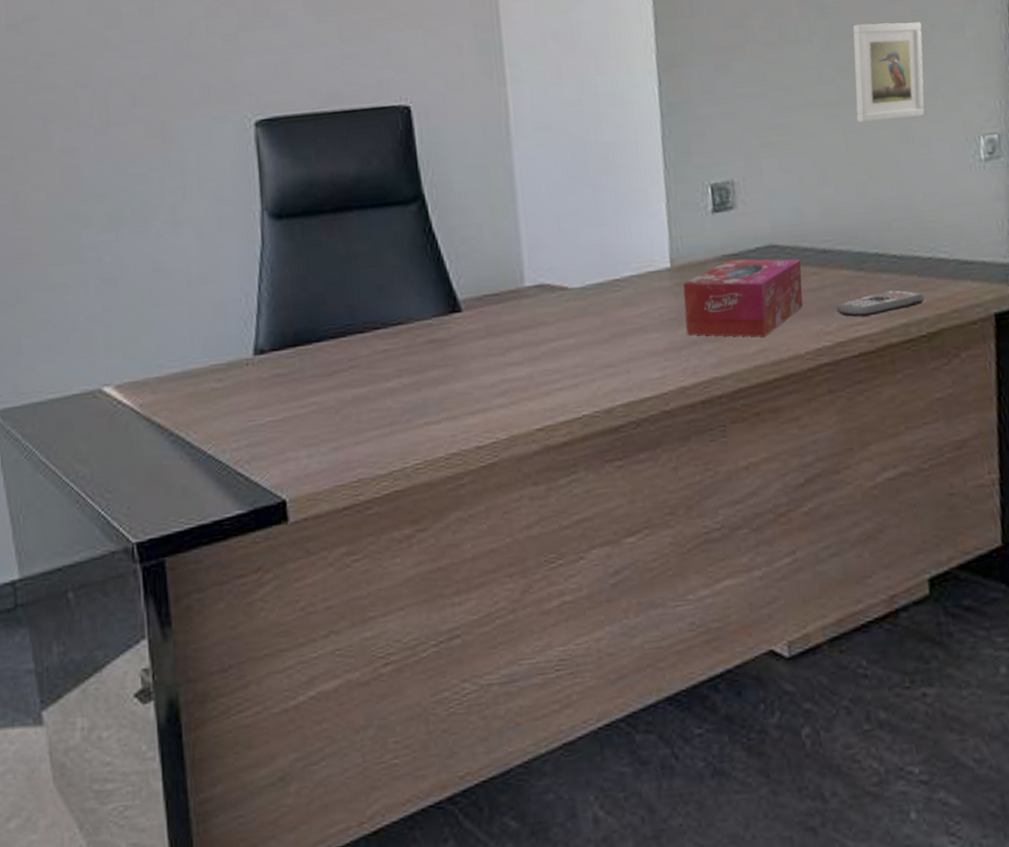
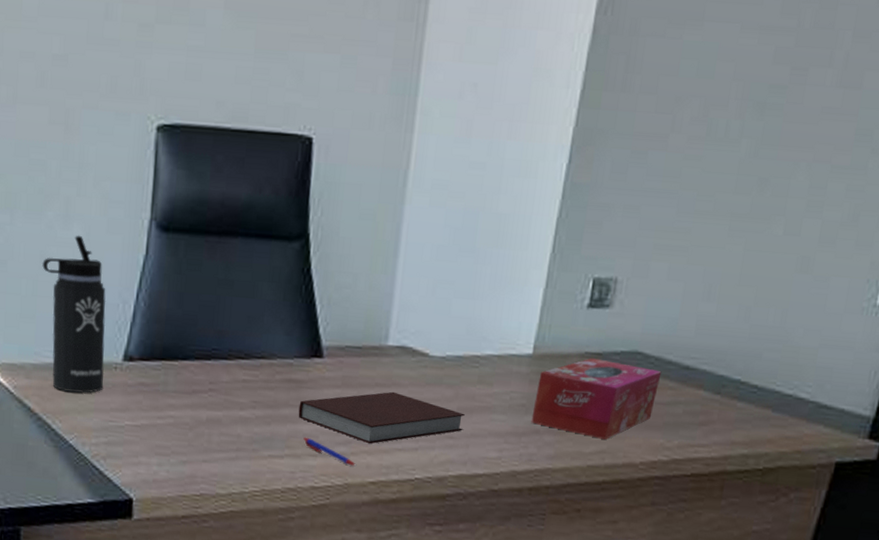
thermos bottle: none [155,238,237,399] -> present [42,235,106,393]
notebook: none [446,331,620,390] -> present [298,391,466,444]
pen: none [458,395,519,417] -> present [303,437,357,467]
remote control: present [836,290,925,318] -> none [682,419,772,441]
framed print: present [852,22,925,123] -> none [761,133,862,248]

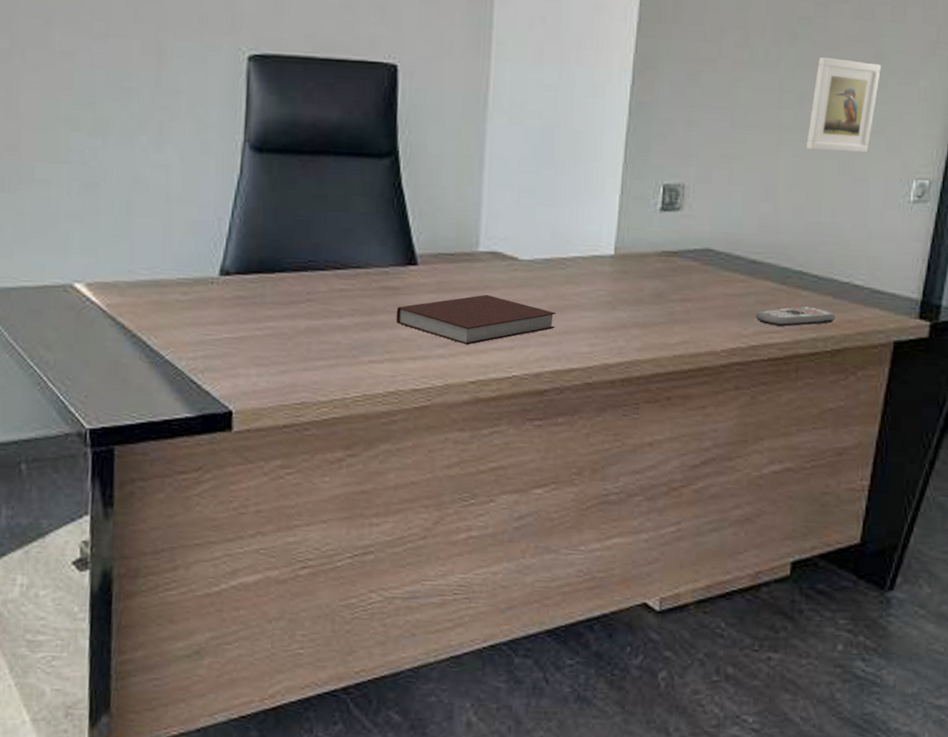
thermos bottle: present [42,235,106,393] -> none [136,157,201,308]
pen: present [303,437,357,467] -> none [402,341,456,367]
tissue box: present [531,358,662,440] -> none [618,256,732,330]
remote control: none [682,419,772,441] -> present [756,306,835,327]
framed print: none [761,133,862,248] -> present [806,57,881,153]

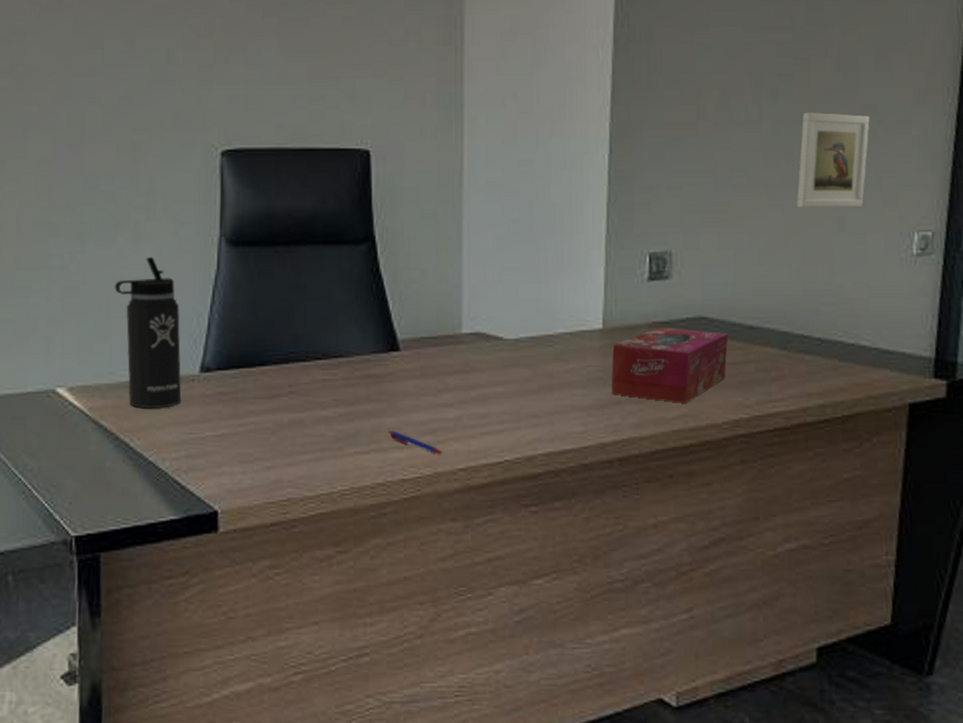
thermos bottle: none [136,157,201,308] -> present [114,256,182,408]
notebook: present [396,294,557,345] -> none [380,377,546,431]
pen: none [402,341,456,367] -> present [388,430,444,455]
tissue box: none [618,256,732,330] -> present [611,327,728,403]
remote control: present [756,306,835,327] -> none [757,371,843,394]

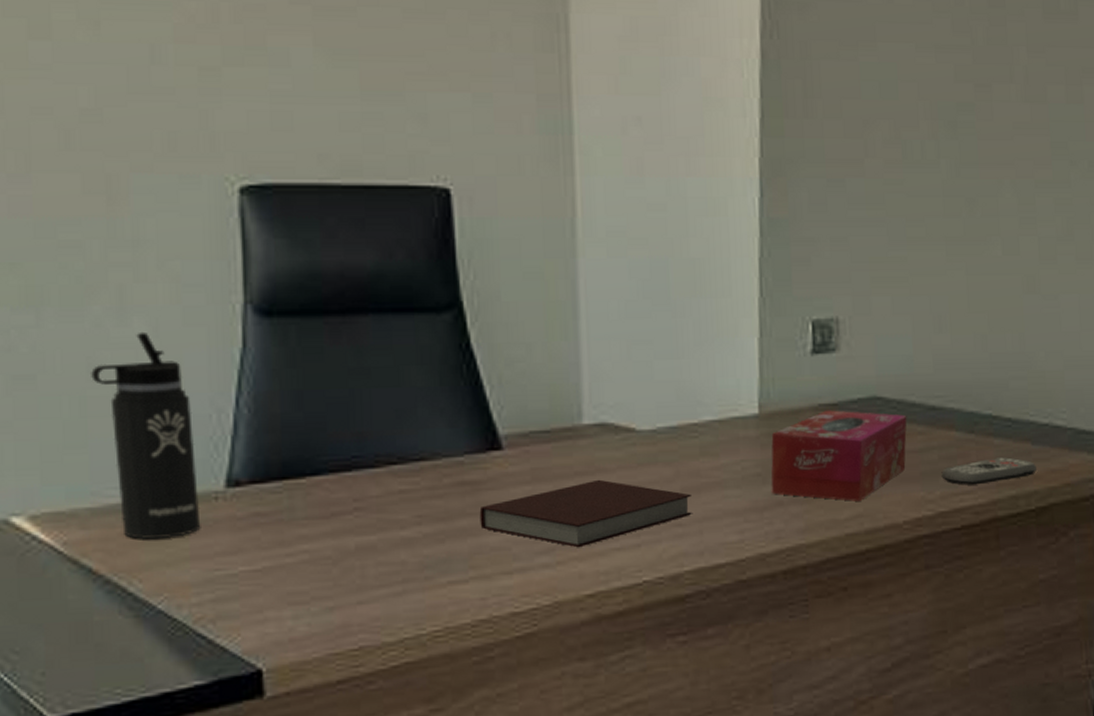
notebook: none [380,377,546,431] -> present [479,479,693,548]
pen: present [388,430,444,455] -> none [491,551,566,579]
remote control: none [757,371,843,394] -> present [941,457,1036,486]
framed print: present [797,113,870,208] -> none [981,151,1061,265]

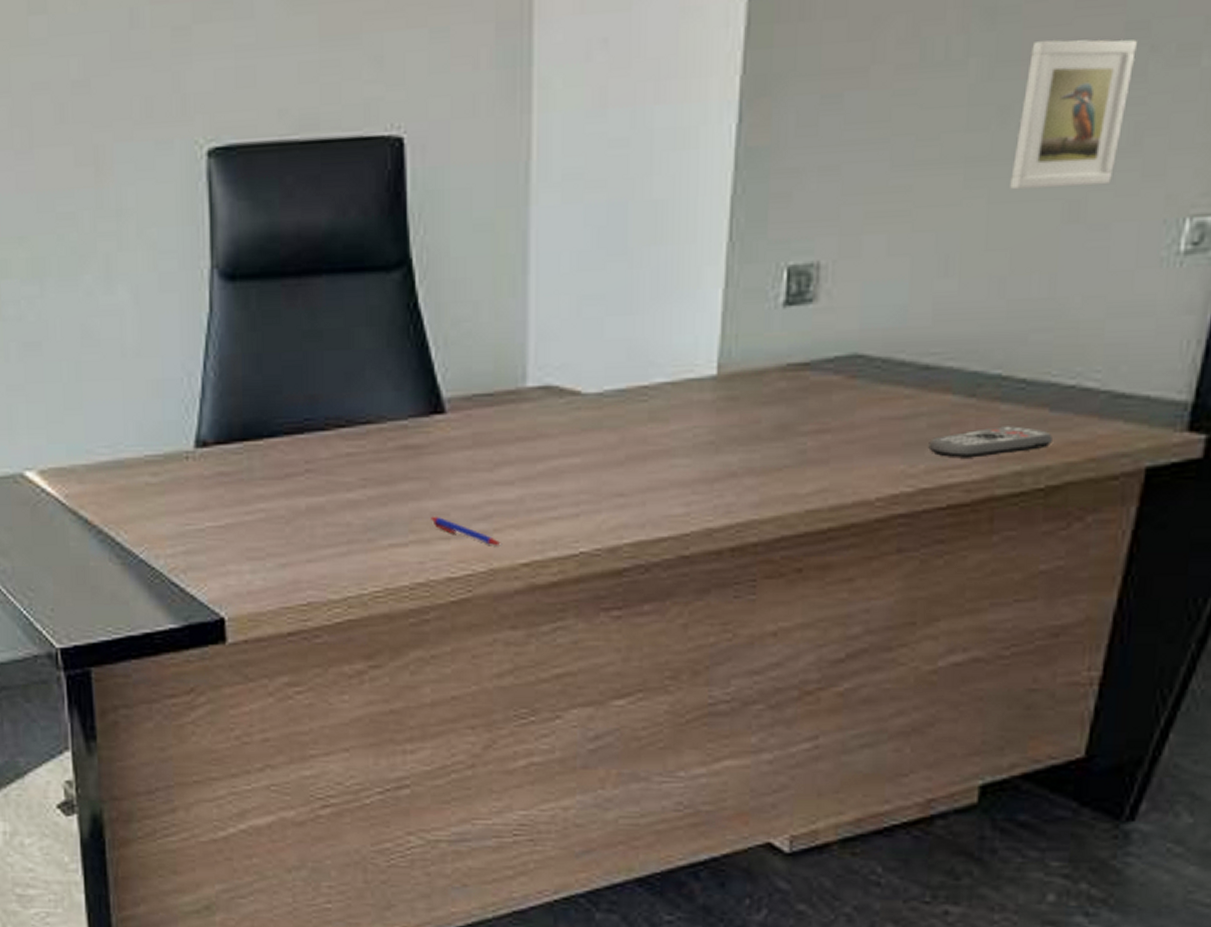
thermos bottle: present [91,331,201,539] -> none [84,299,174,494]
notebook: present [479,479,693,548] -> none [421,445,637,516]
pen: none [491,551,566,579] -> present [431,516,502,546]
tissue box: present [771,410,907,501] -> none [724,370,893,474]
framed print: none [981,151,1061,265] -> present [1010,40,1137,190]

